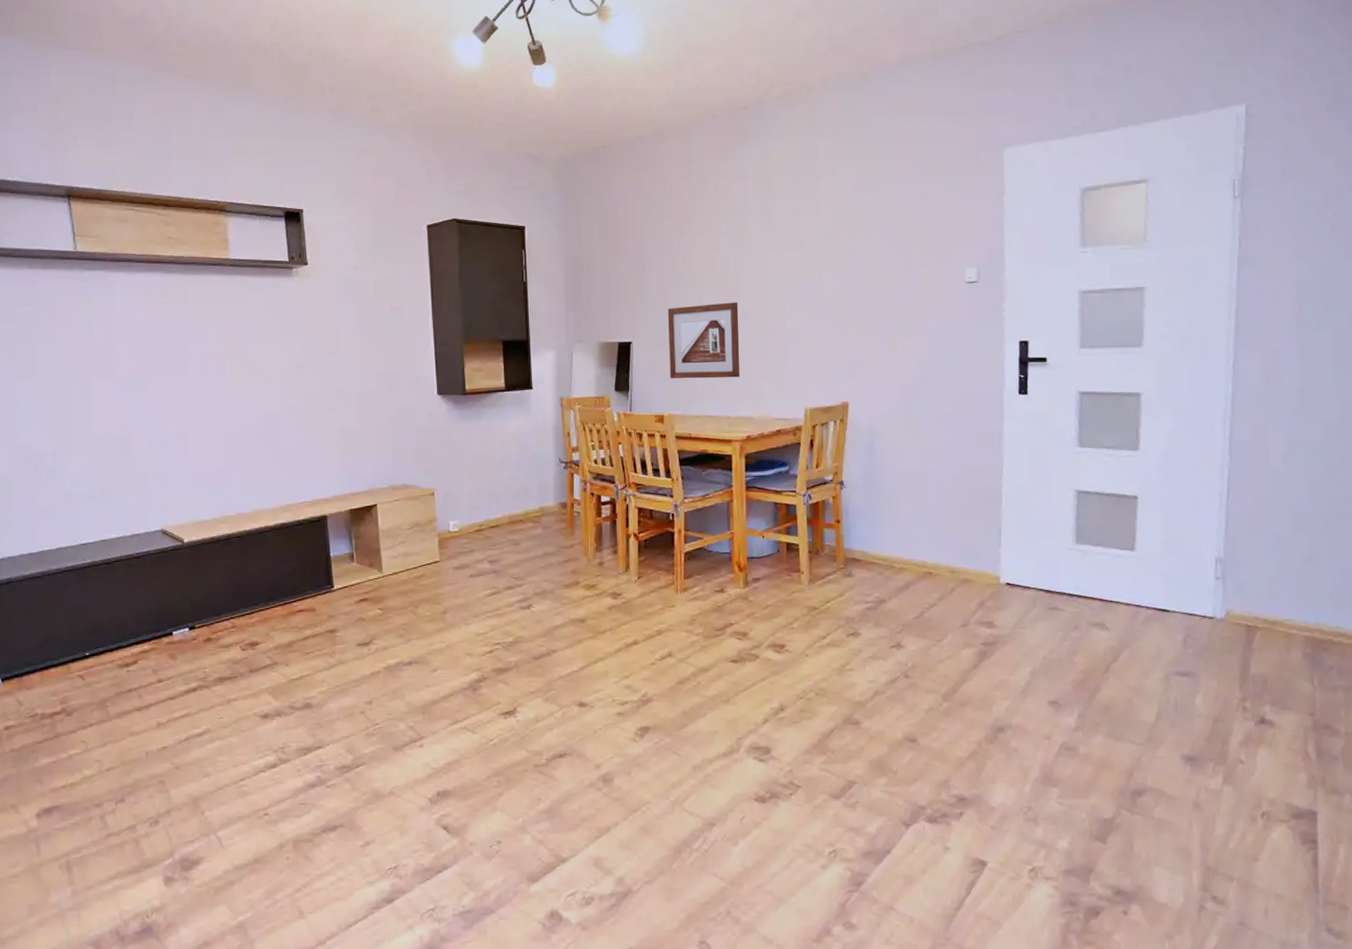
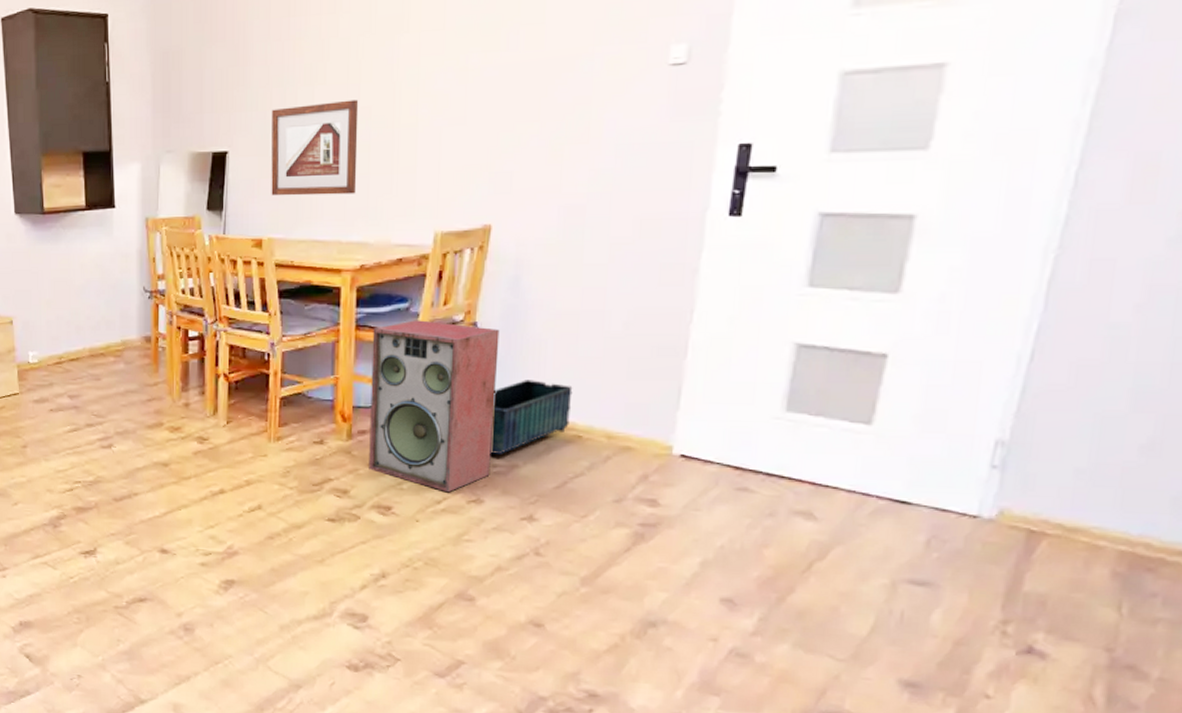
speaker: none [760,481,864,629] -> present [369,320,500,493]
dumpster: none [861,527,922,593] -> present [490,380,573,455]

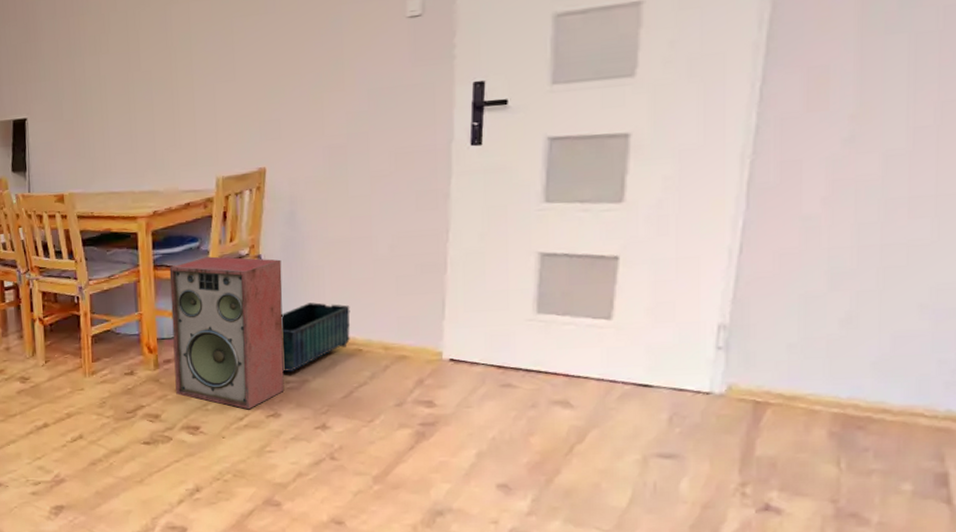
picture frame: present [271,99,359,196] -> none [62,65,144,155]

